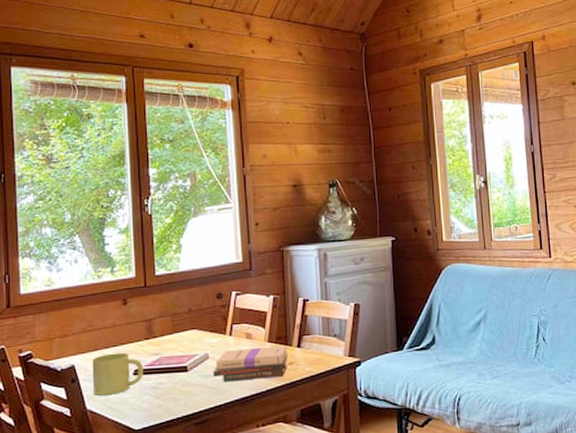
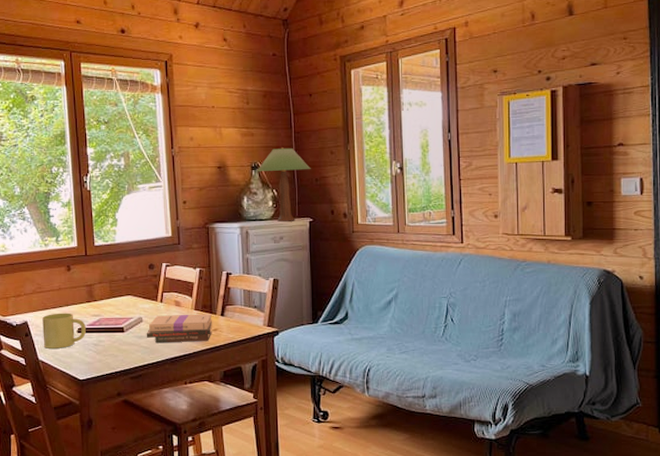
table lamp: none [333,163,392,242] -> present [255,147,311,222]

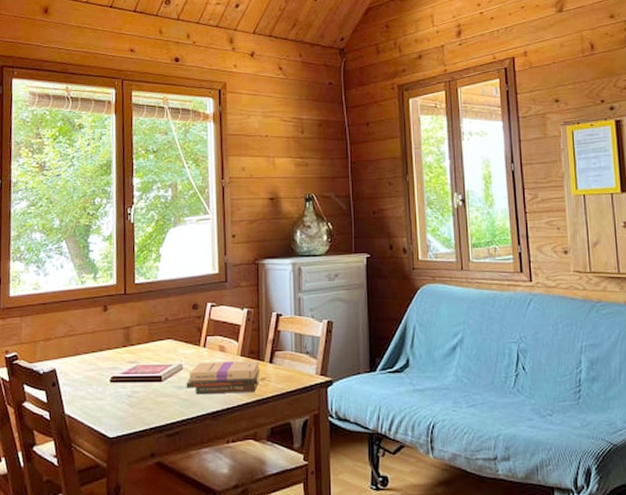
mug: present [42,313,86,348] -> none [71,359,120,400]
table lamp: present [255,147,311,222] -> none [310,178,368,257]

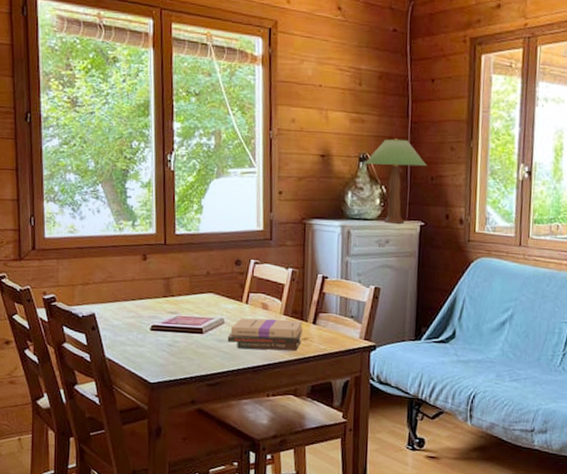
table lamp: none [310,178,368,257] -> present [363,138,427,224]

